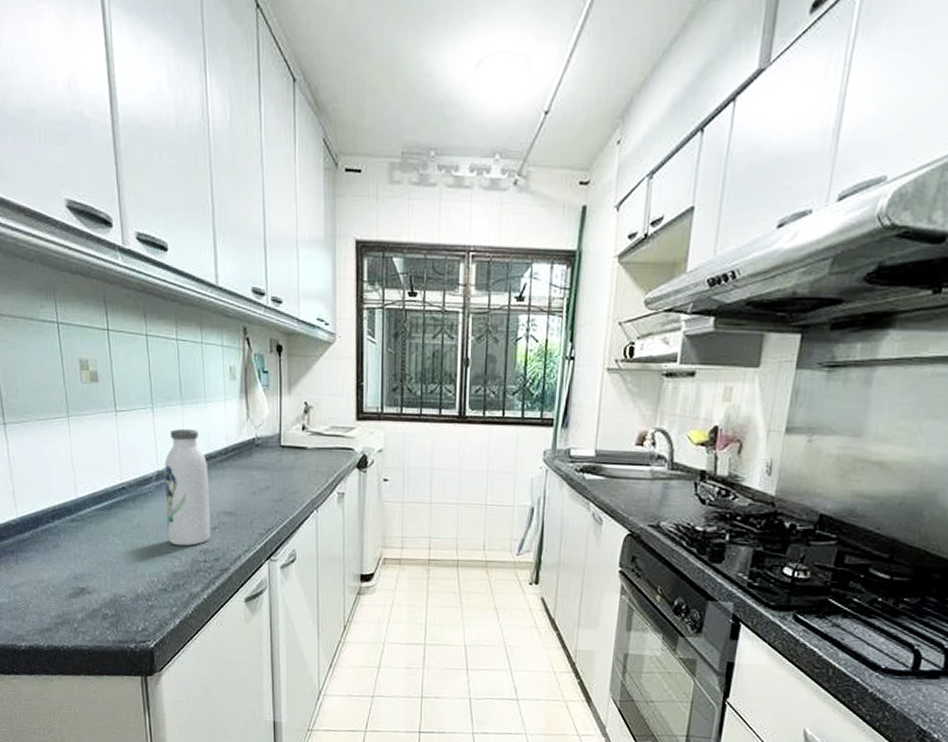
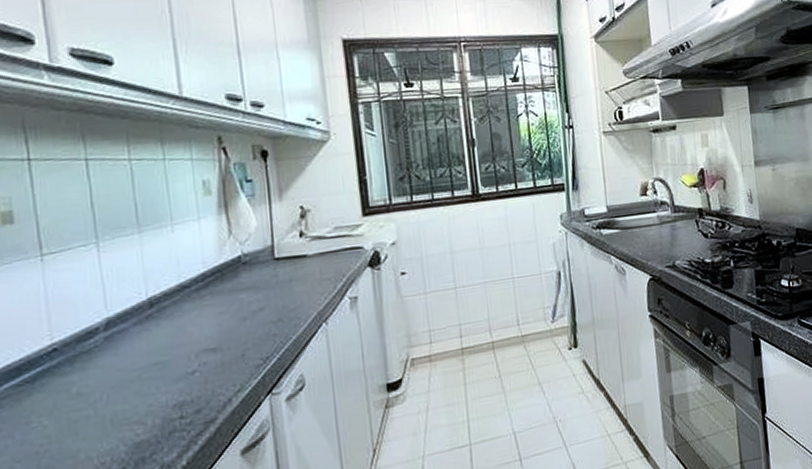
water bottle: present [164,428,211,546] -> none [116,258,189,408]

